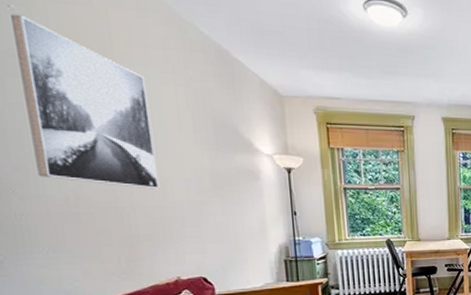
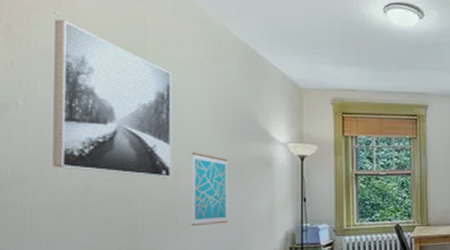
wall art: none [177,163,222,239] -> present [192,152,229,227]

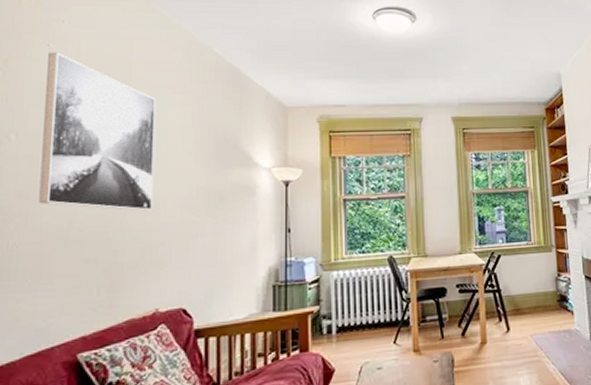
wall art: present [192,152,229,227] -> none [171,182,209,264]

